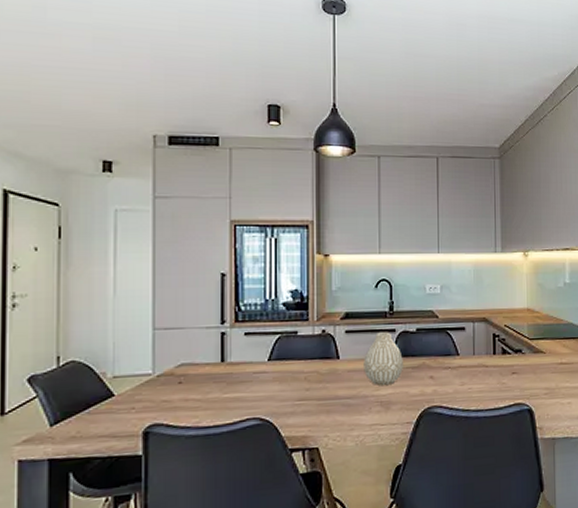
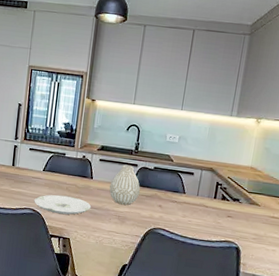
plate: none [259,388,343,417] -> present [34,194,92,215]

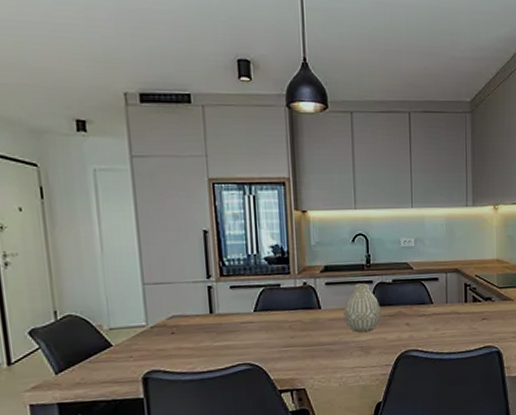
plate: present [34,194,92,215] -> none [249,336,326,362]

